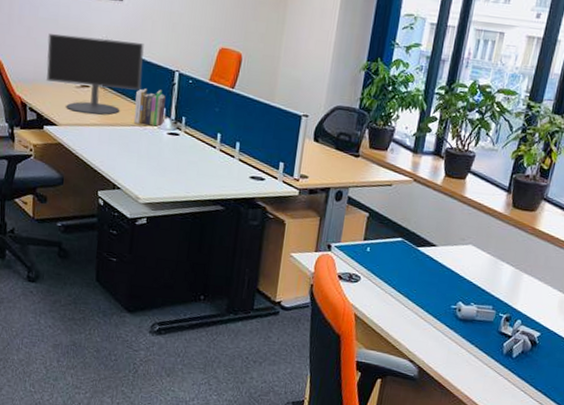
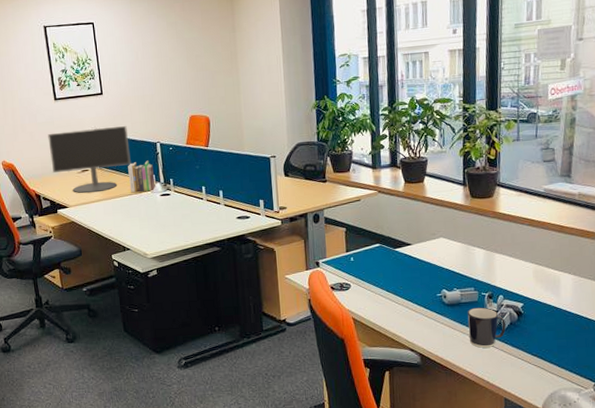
mug: none [475,327,518,374] -> present [467,307,507,348]

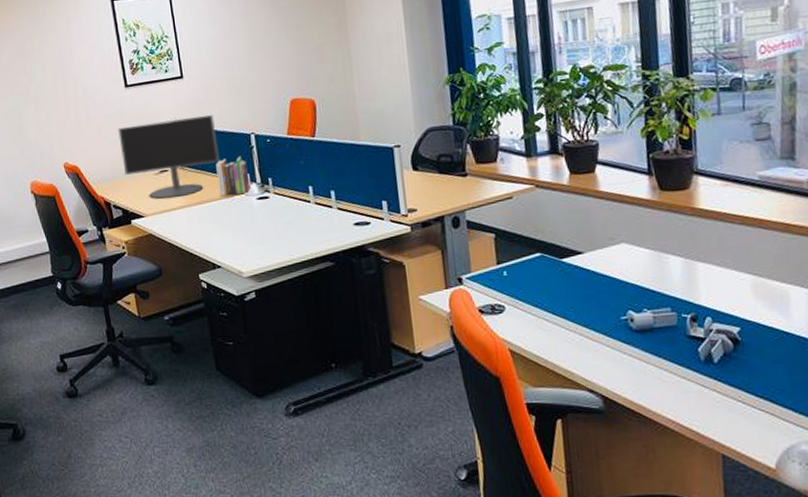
mug: present [467,307,507,348] -> none [663,333,719,387]

